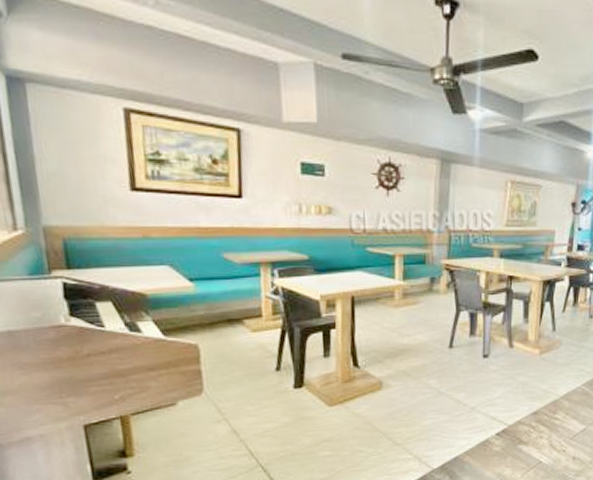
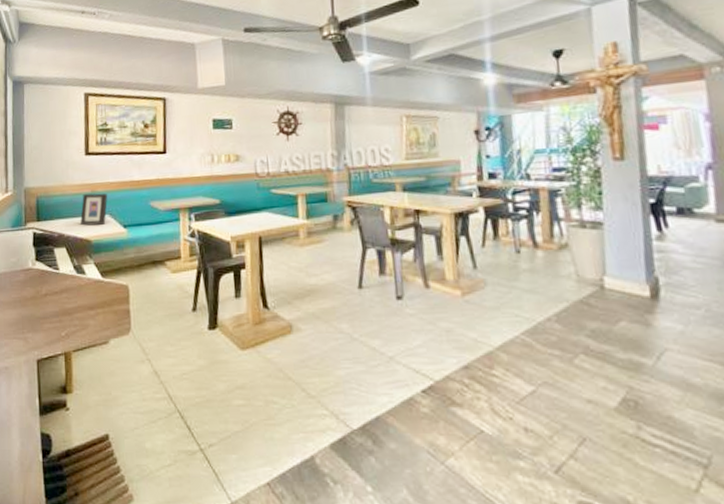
picture frame: none [130,239,167,277] -> present [80,193,108,226]

